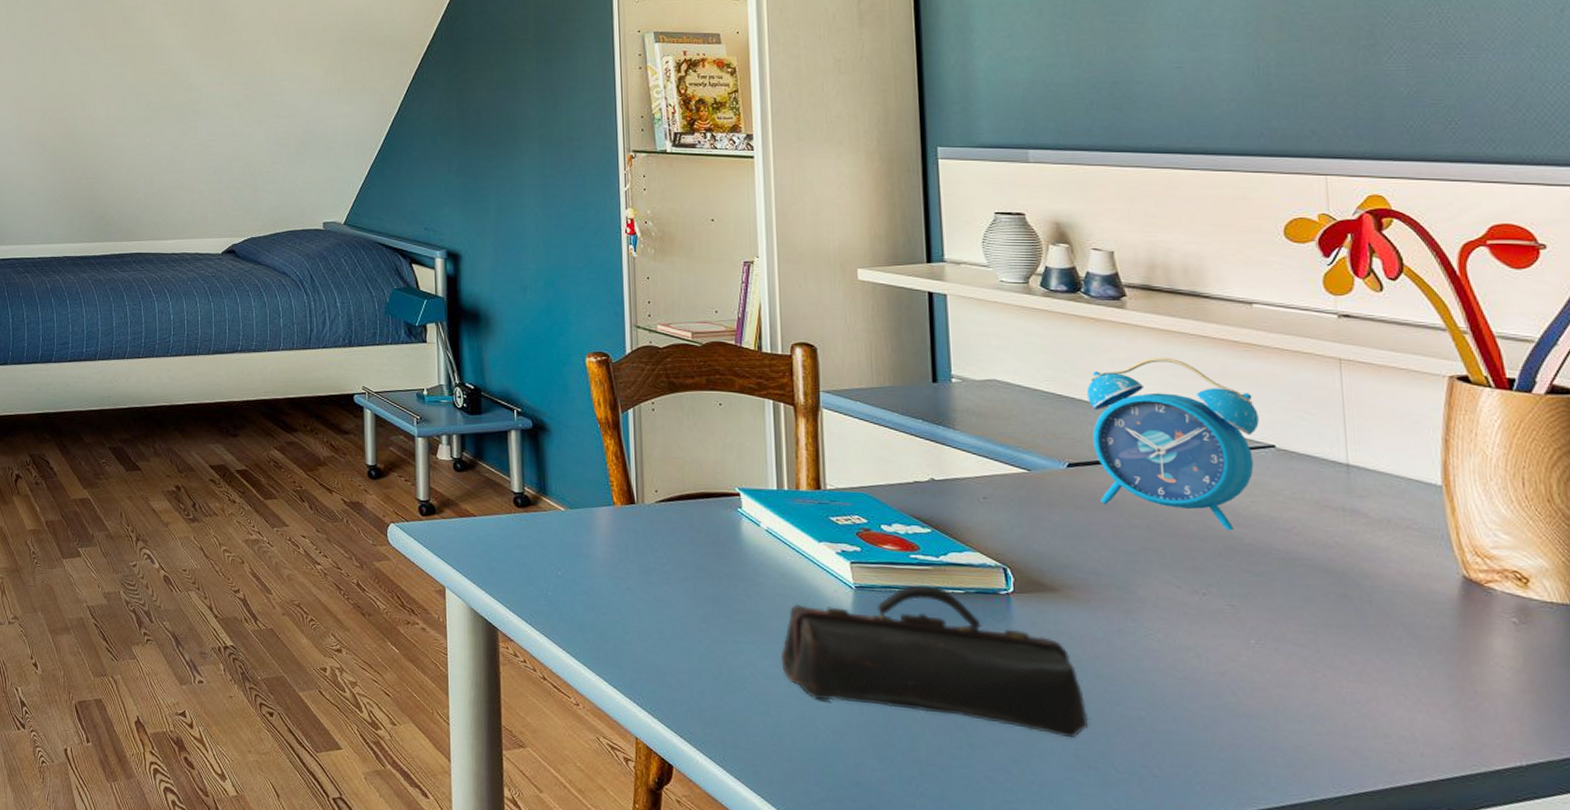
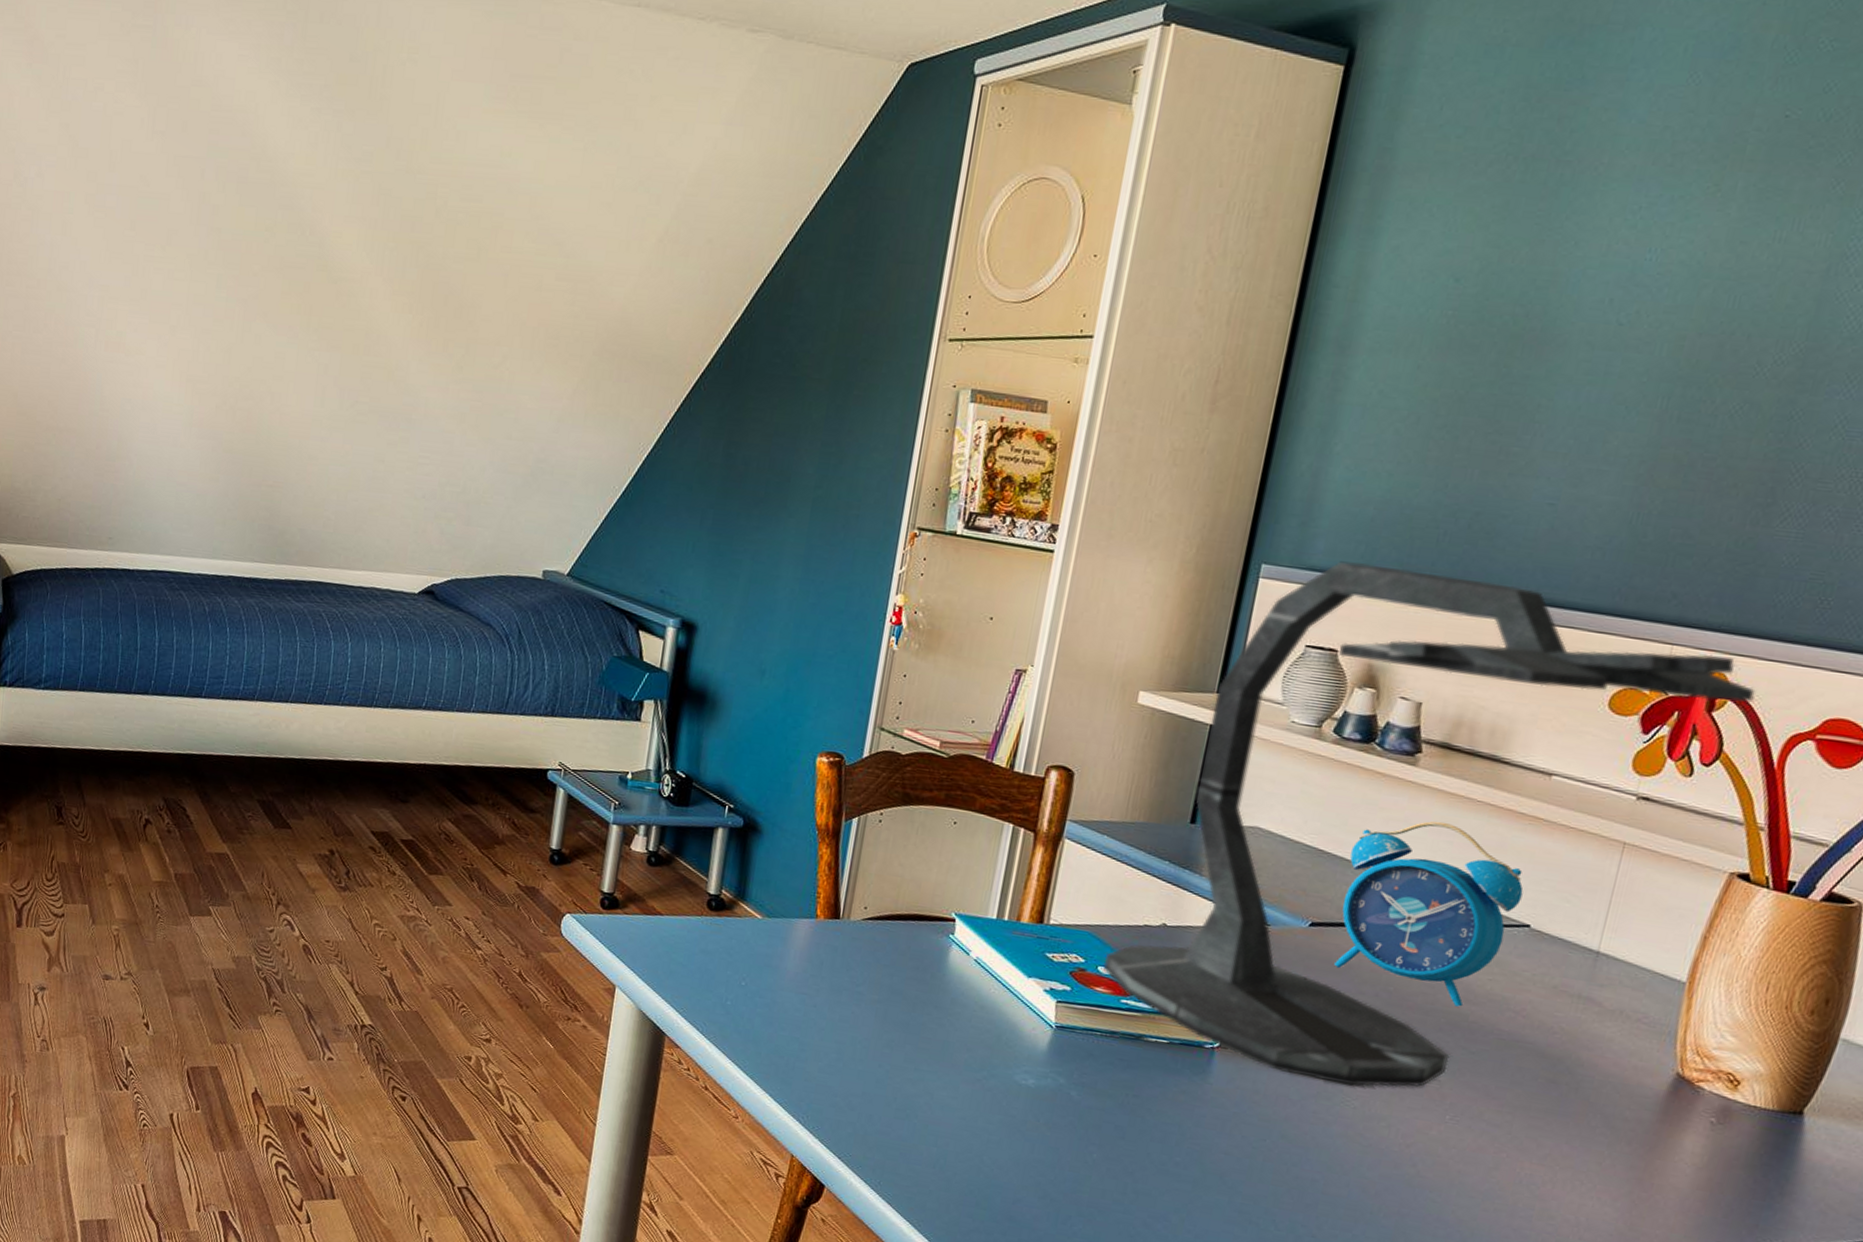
pencil case: present [780,585,1089,739] -> none [959,1030,1263,1194]
desk lamp: none [885,136,1417,619] -> present [1103,561,1756,1087]

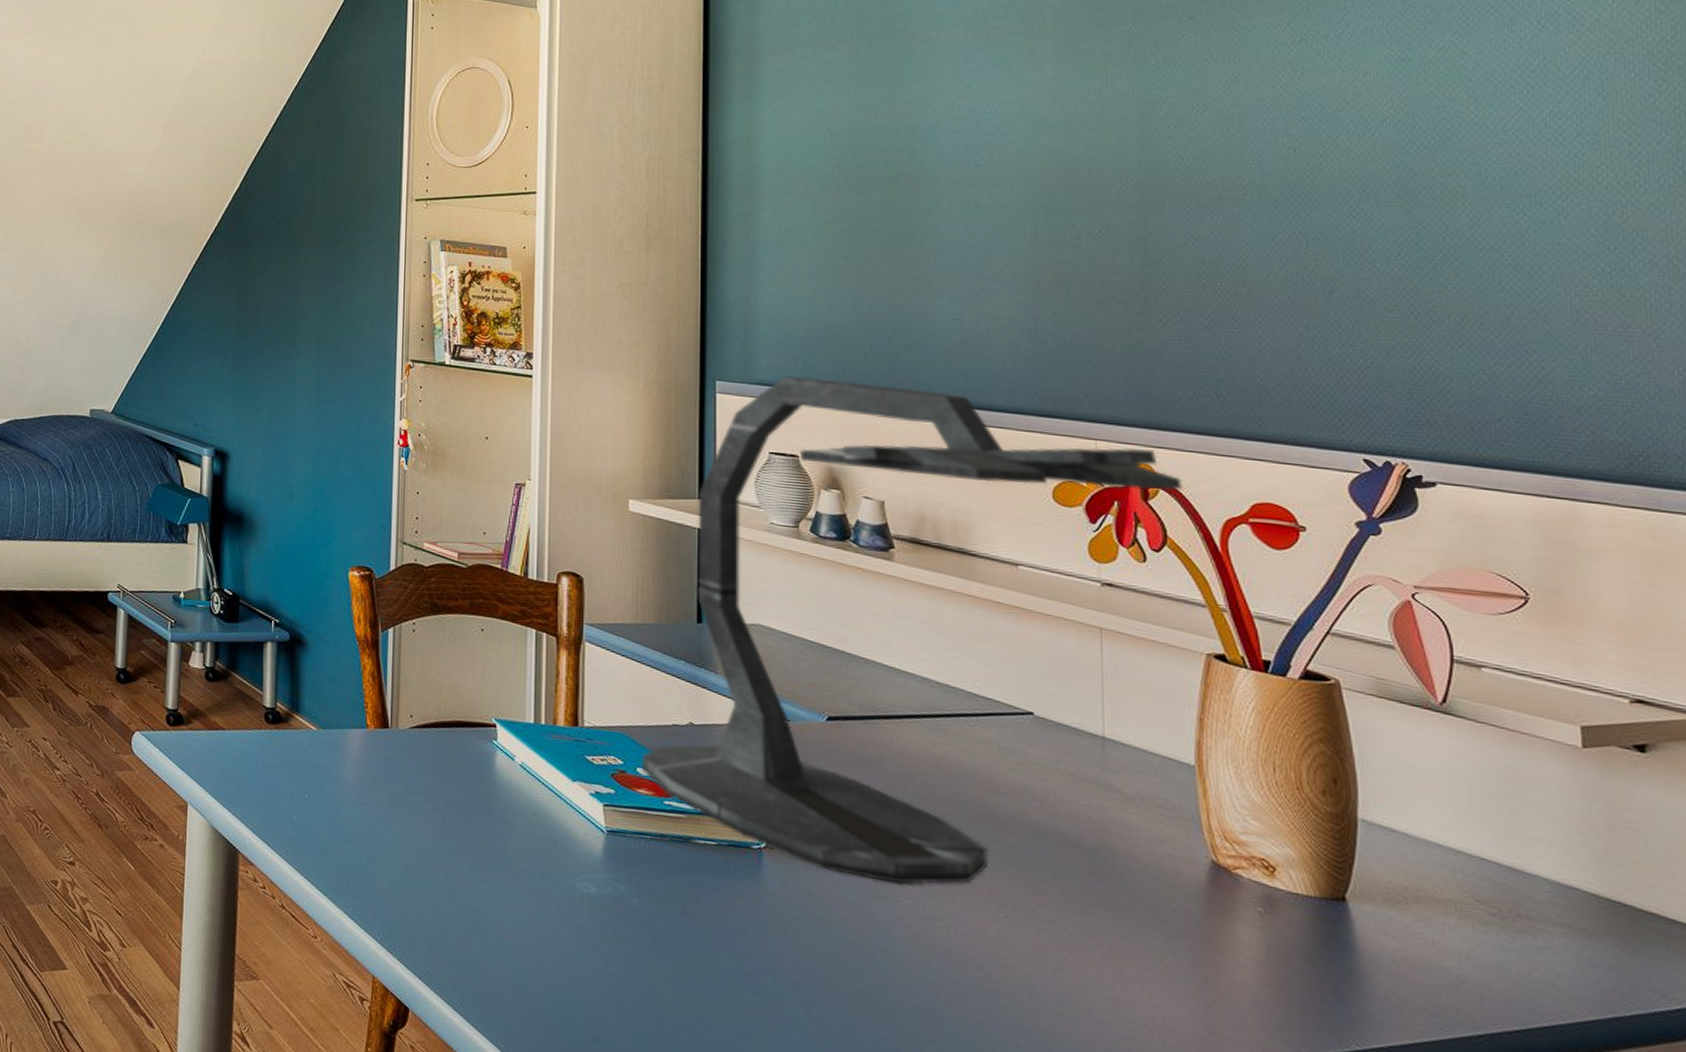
alarm clock: present [1334,821,1524,1007] -> none [849,613,1019,798]

